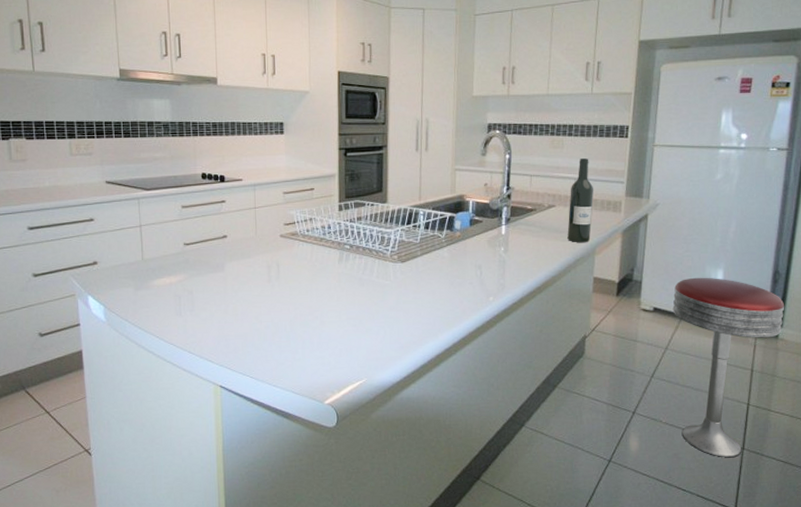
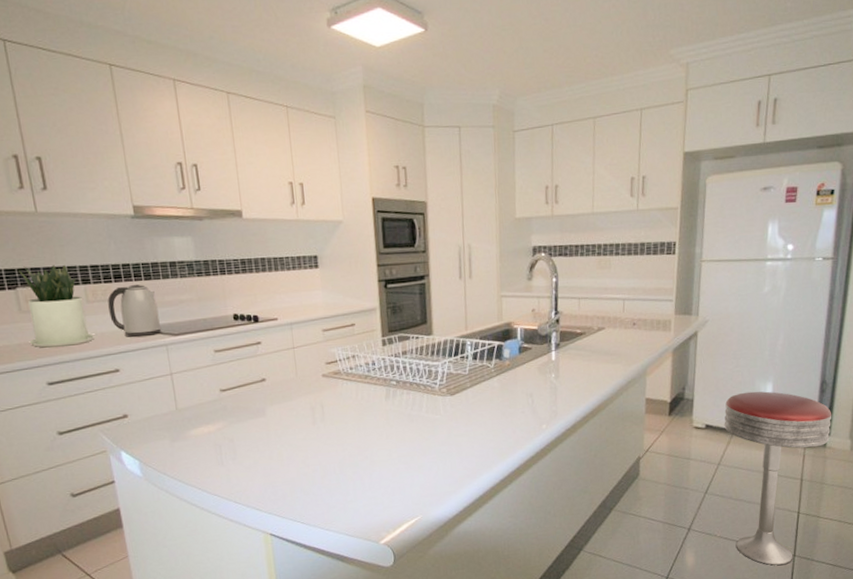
planter: none [13,119,75,195] -> present [18,264,95,348]
kettle: none [89,141,134,190] -> present [108,284,161,338]
wine bottle: present [567,157,594,243] -> none [617,277,644,365]

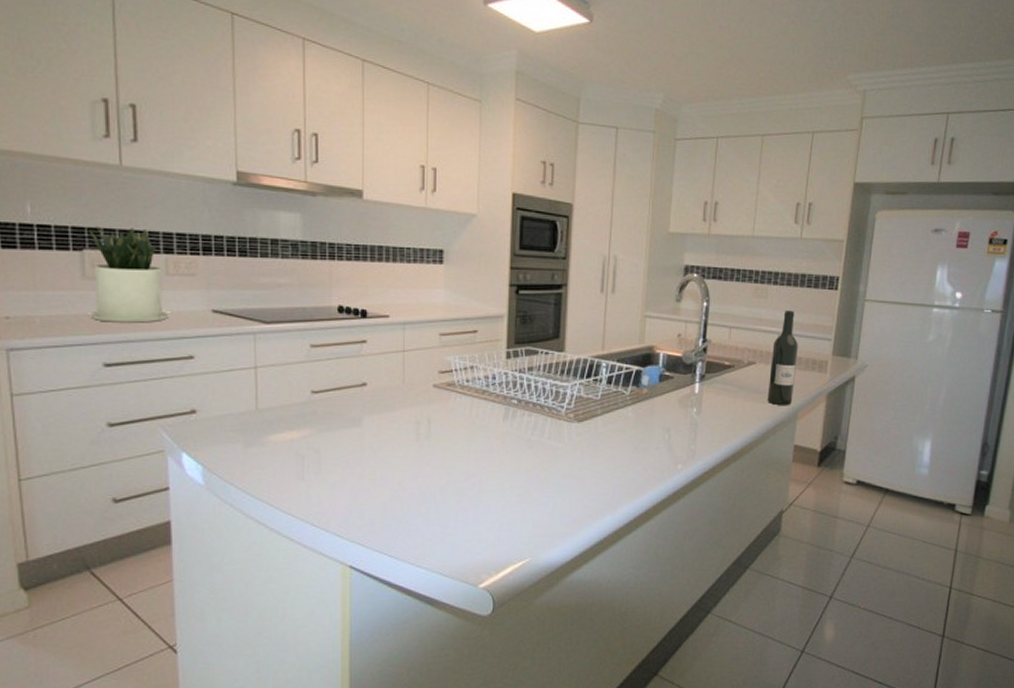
kettle: present [108,284,161,338] -> none [191,261,250,322]
wine bottle: none [617,277,644,365] -> present [767,309,799,406]
bar stool: present [724,391,832,566] -> none [876,448,992,647]

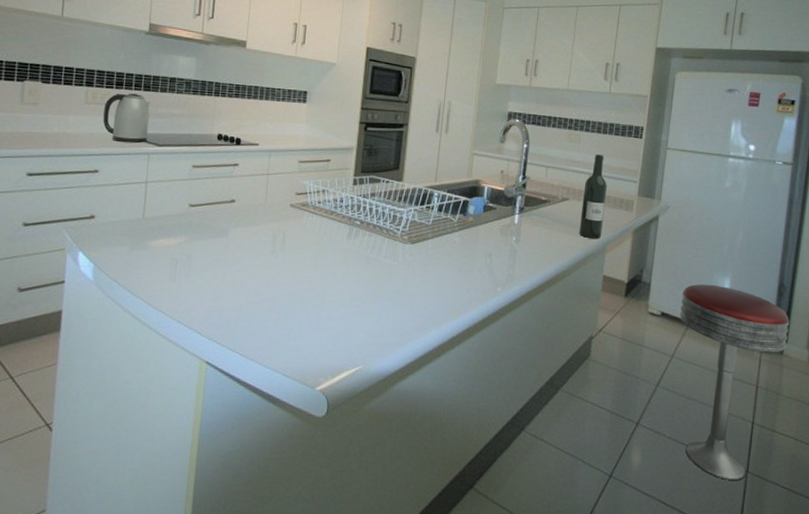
planter: present [89,225,170,323] -> none [21,62,85,142]
kettle: none [191,261,250,322] -> present [103,93,150,144]
bar stool: none [876,448,992,647] -> present [680,284,790,481]

